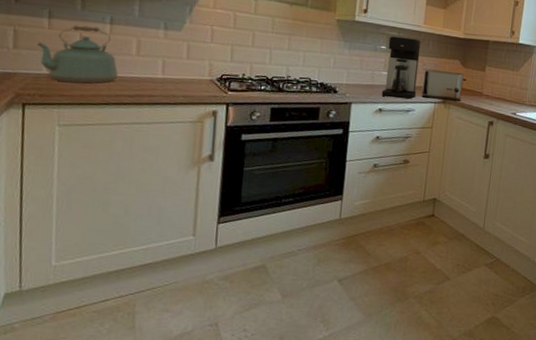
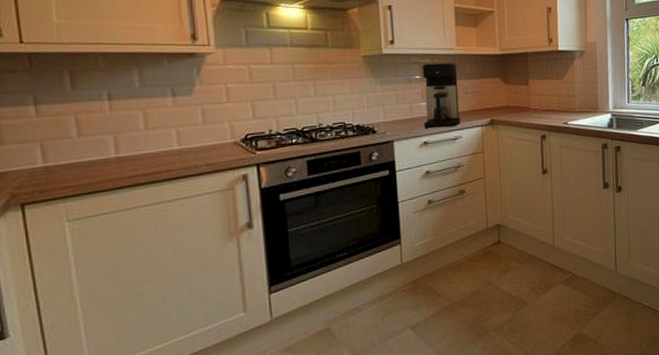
kettle: present [36,25,119,84] -> none [25,106,128,173]
toaster: present [421,69,467,102] -> none [465,90,511,124]

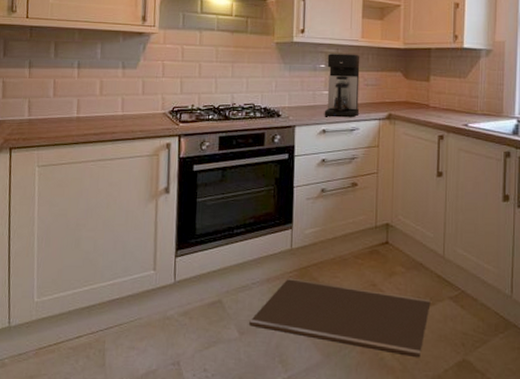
door mat: none [363,286,545,347] -> present [249,278,431,358]

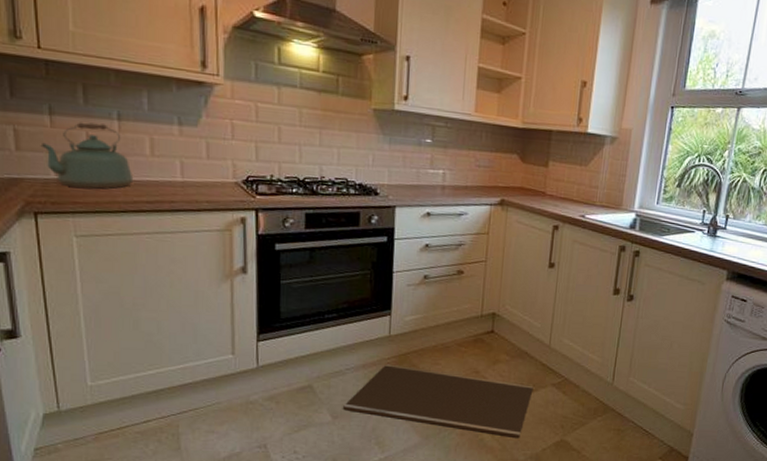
kettle: none [20,72,86,126] -> present [40,122,134,189]
coffee maker: present [324,53,360,118] -> none [429,127,473,202]

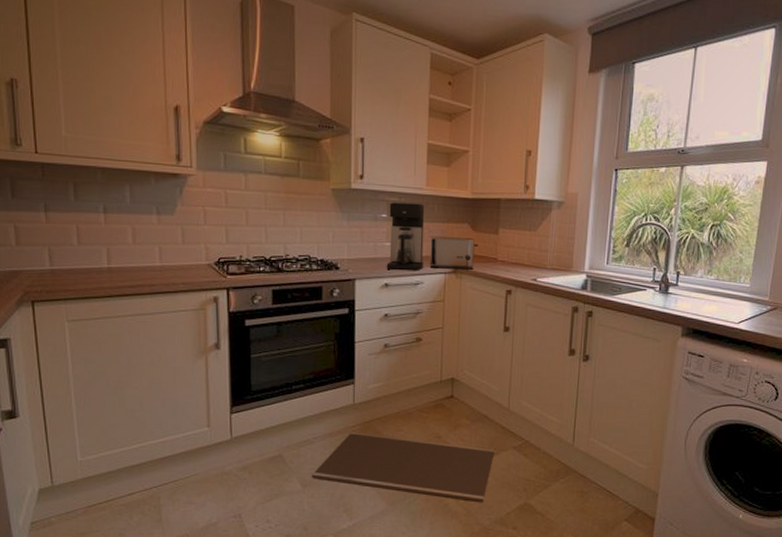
kettle: present [40,122,134,189] -> none [37,216,118,277]
coffee maker: none [429,127,473,202] -> present [386,202,425,272]
toaster: none [475,165,527,204] -> present [429,236,479,271]

